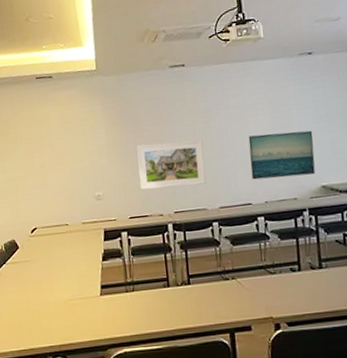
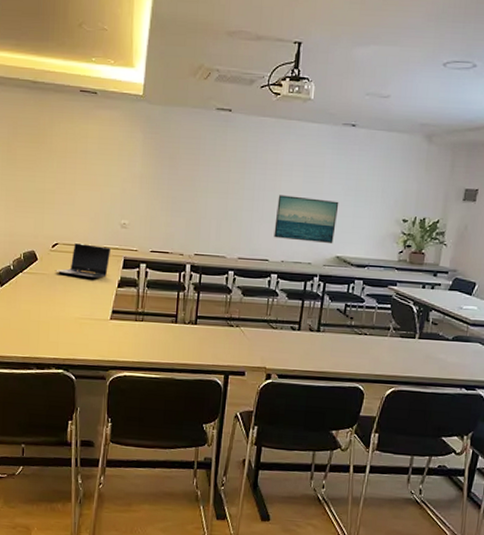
laptop computer: none [37,221,90,258] -> present [54,243,112,278]
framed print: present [137,140,206,190] -> none [166,182,234,233]

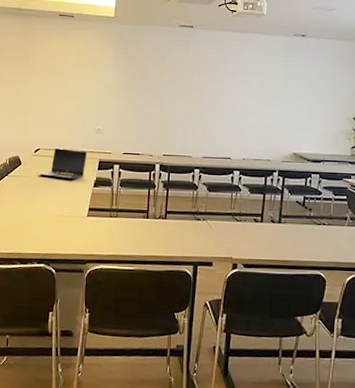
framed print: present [274,195,339,244] -> none [235,99,294,142]

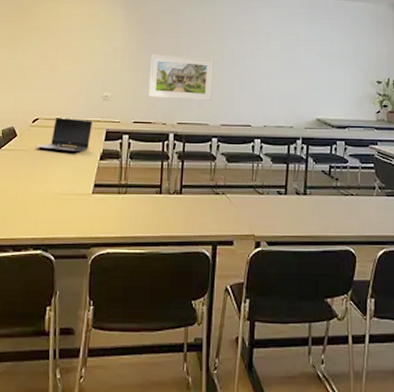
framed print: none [137,91,197,134] -> present [148,54,214,100]

